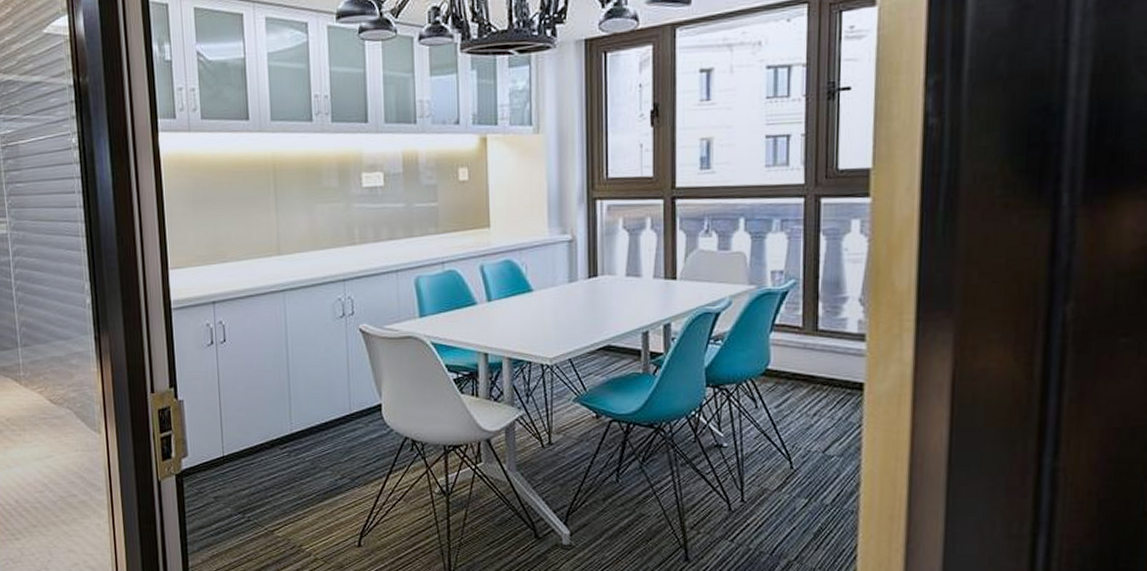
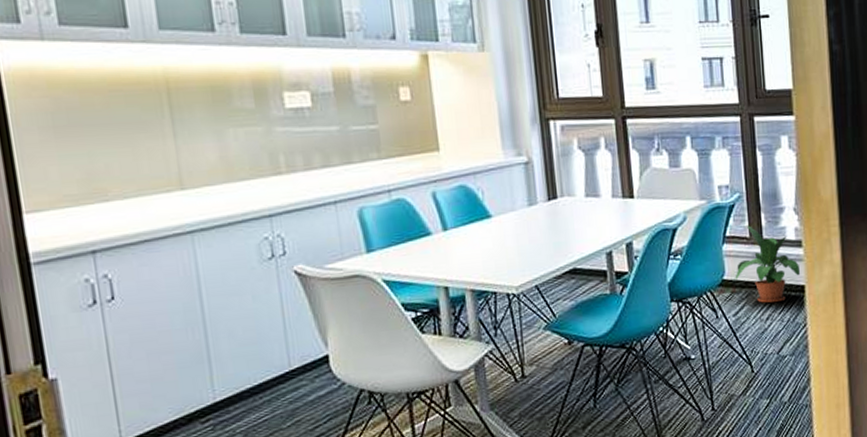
potted plant: none [781,314,859,397] -> present [735,225,800,303]

